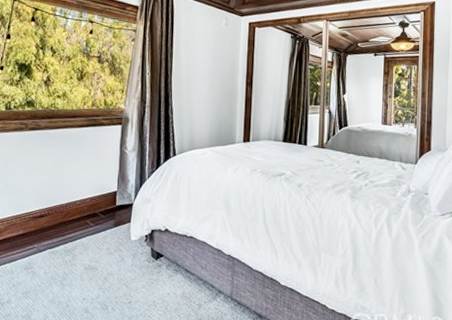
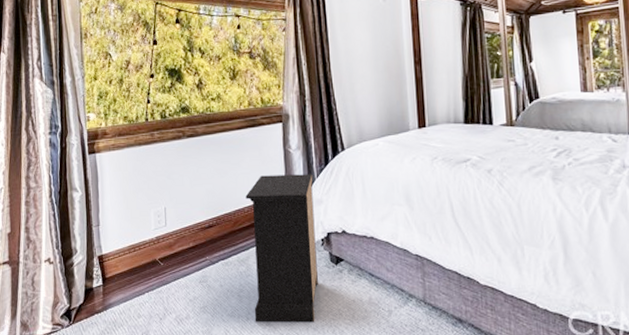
nightstand: none [74,172,144,312] -> present [245,174,318,323]

